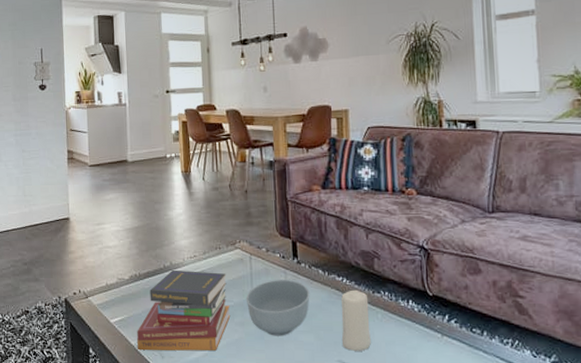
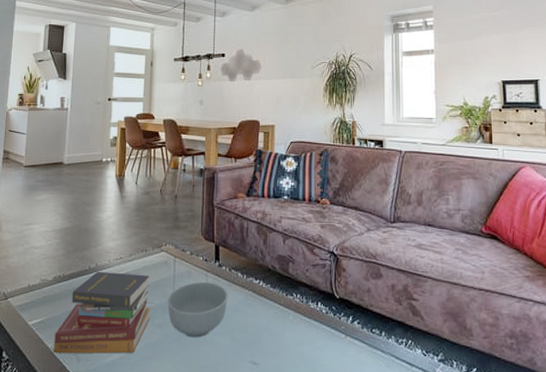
candle: present [341,289,371,351] -> none [254,292,282,352]

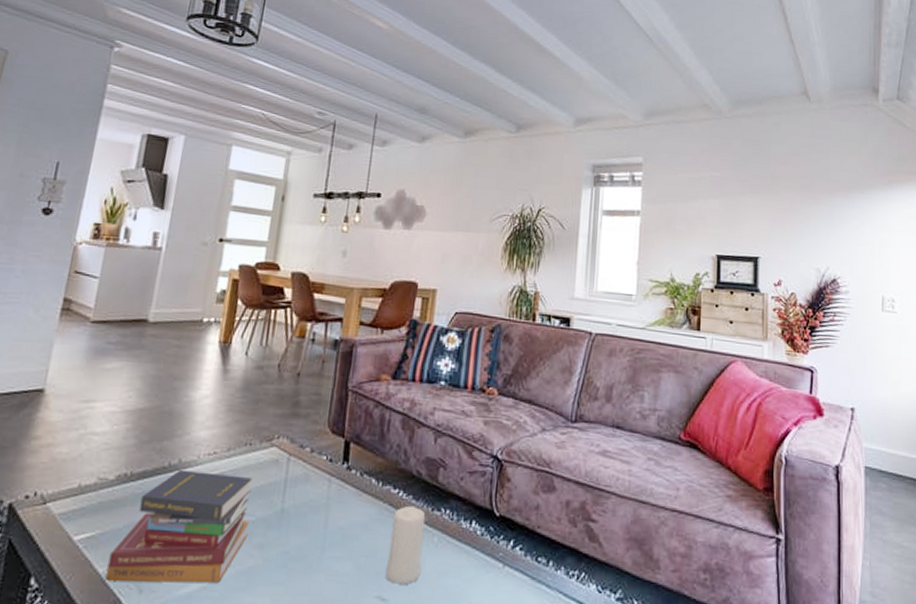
bowl: present [167,282,228,338] -> none [272,489,357,564]
candle: none [254,292,282,352] -> present [385,505,426,584]

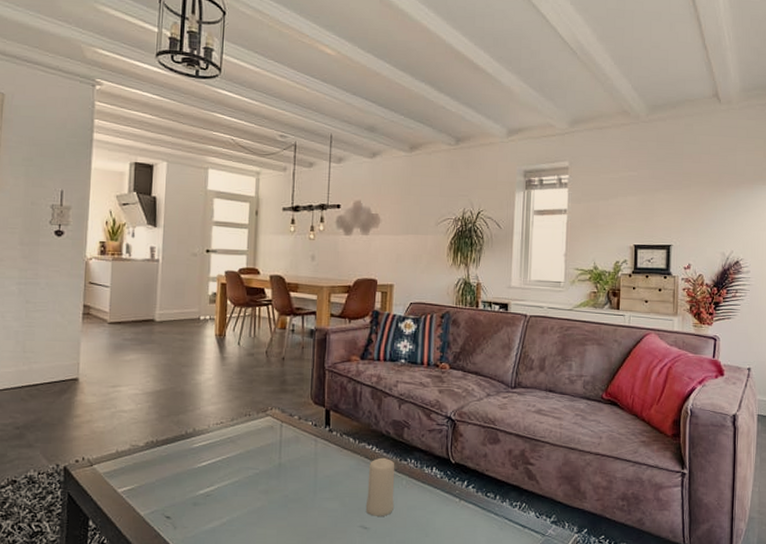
books: present [105,469,253,583] -> none [147,436,255,522]

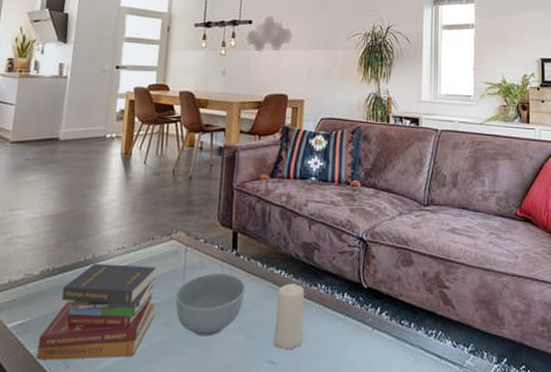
books: none [147,436,255,522] -> present [37,263,157,361]
bowl: none [273,448,339,504] -> present [175,274,246,336]

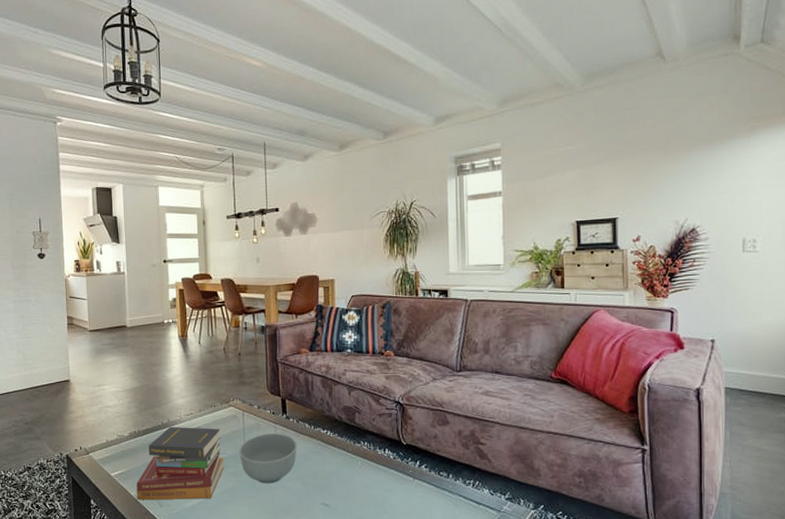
candle: present [273,283,305,349] -> none [325,441,351,495]

